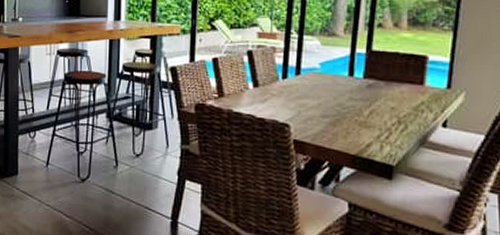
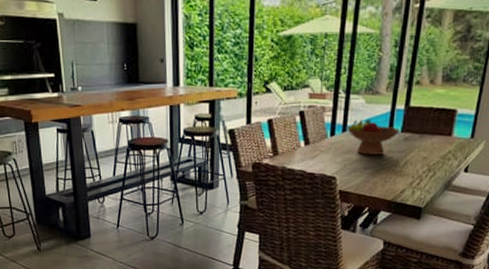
fruit bowl: none [300,63,363,102] -> present [346,120,401,155]

